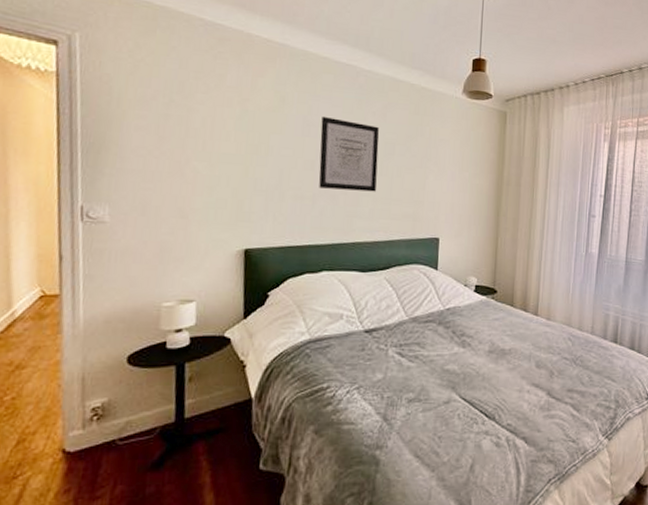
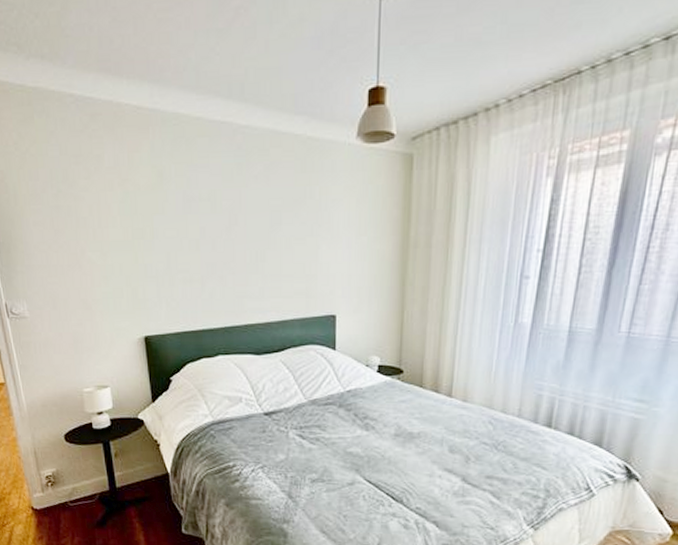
wall art: present [319,116,379,192] -> none [201,187,264,269]

